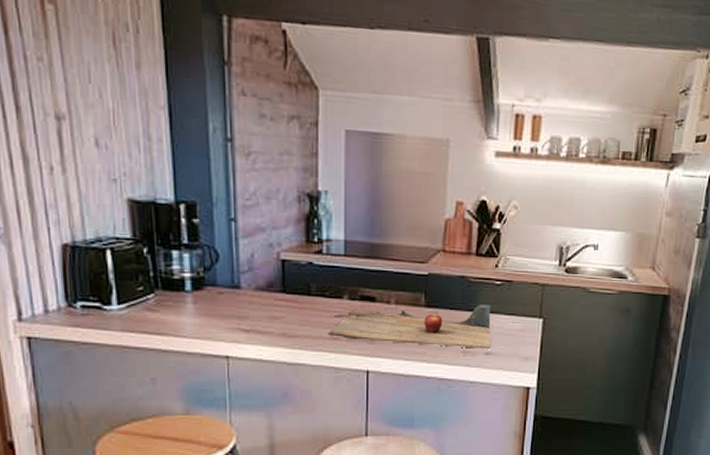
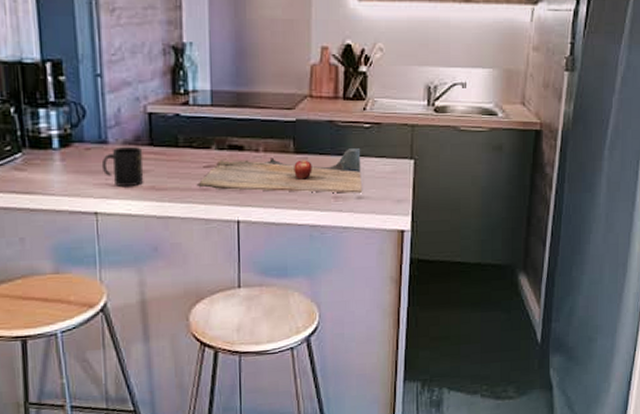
mug: none [233,292,276,332] -> present [101,146,144,186]

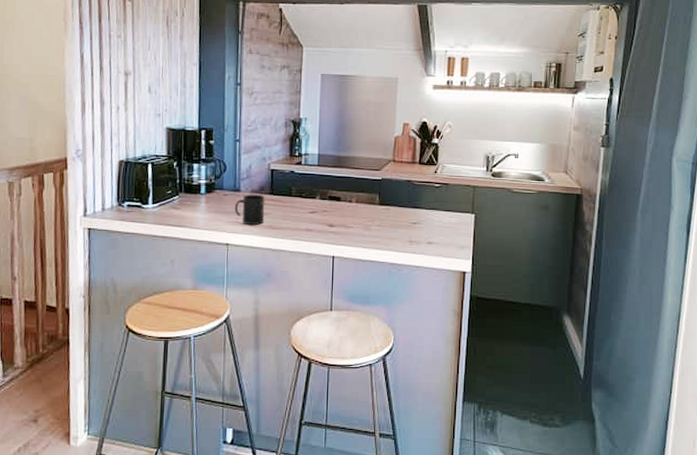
cutting board: present [196,148,362,193] -> none [303,203,432,239]

